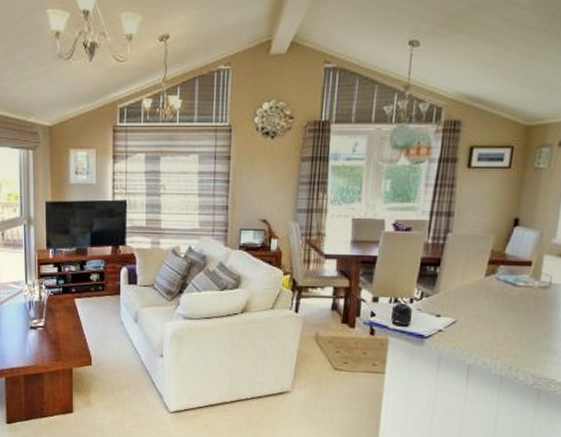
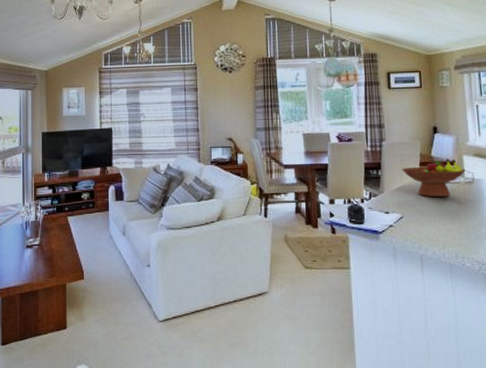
fruit bowl: none [465,257,544,303] -> present [401,158,466,198]

